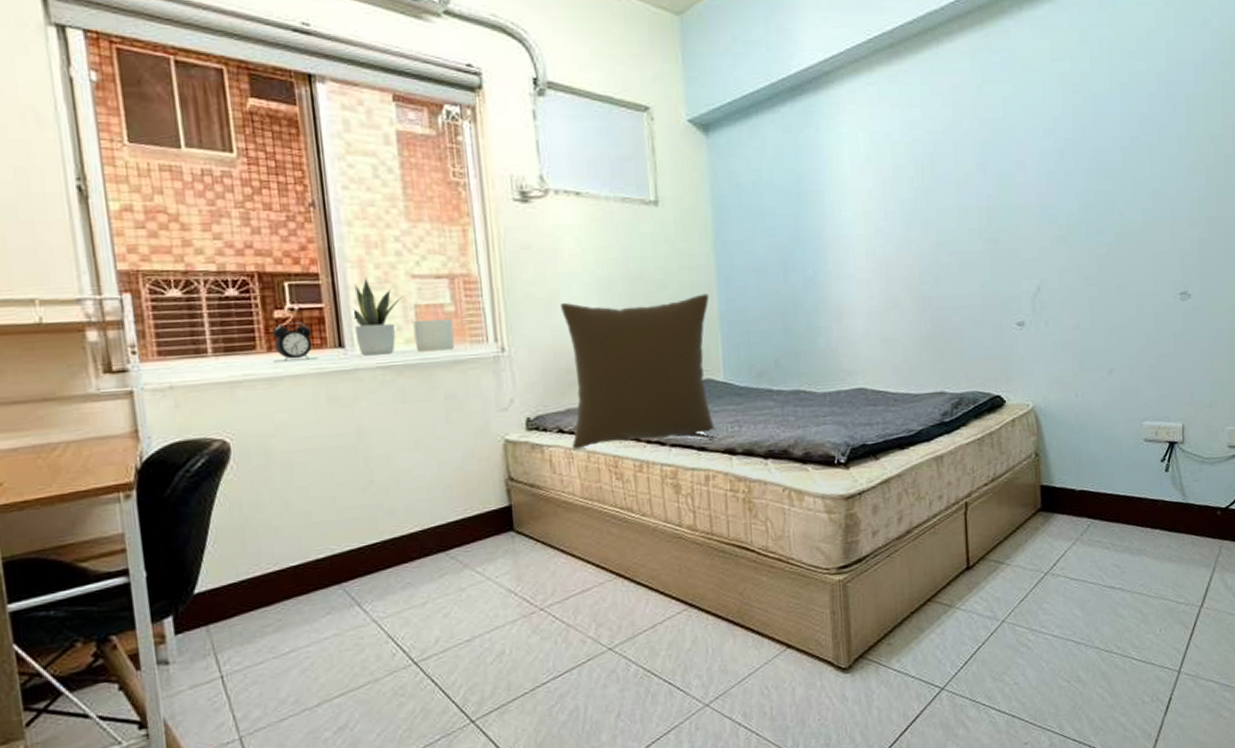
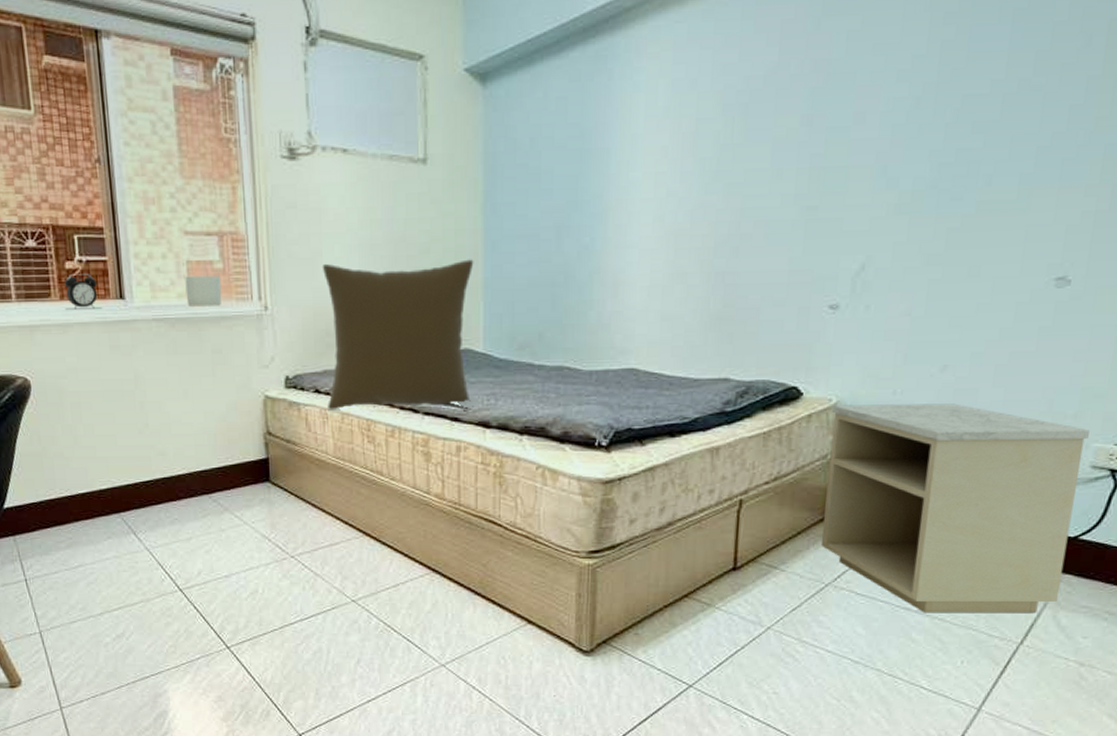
potted plant: present [352,278,404,356] -> none [131,233,178,308]
nightstand: none [1031,401,1222,590] -> present [820,403,1090,614]

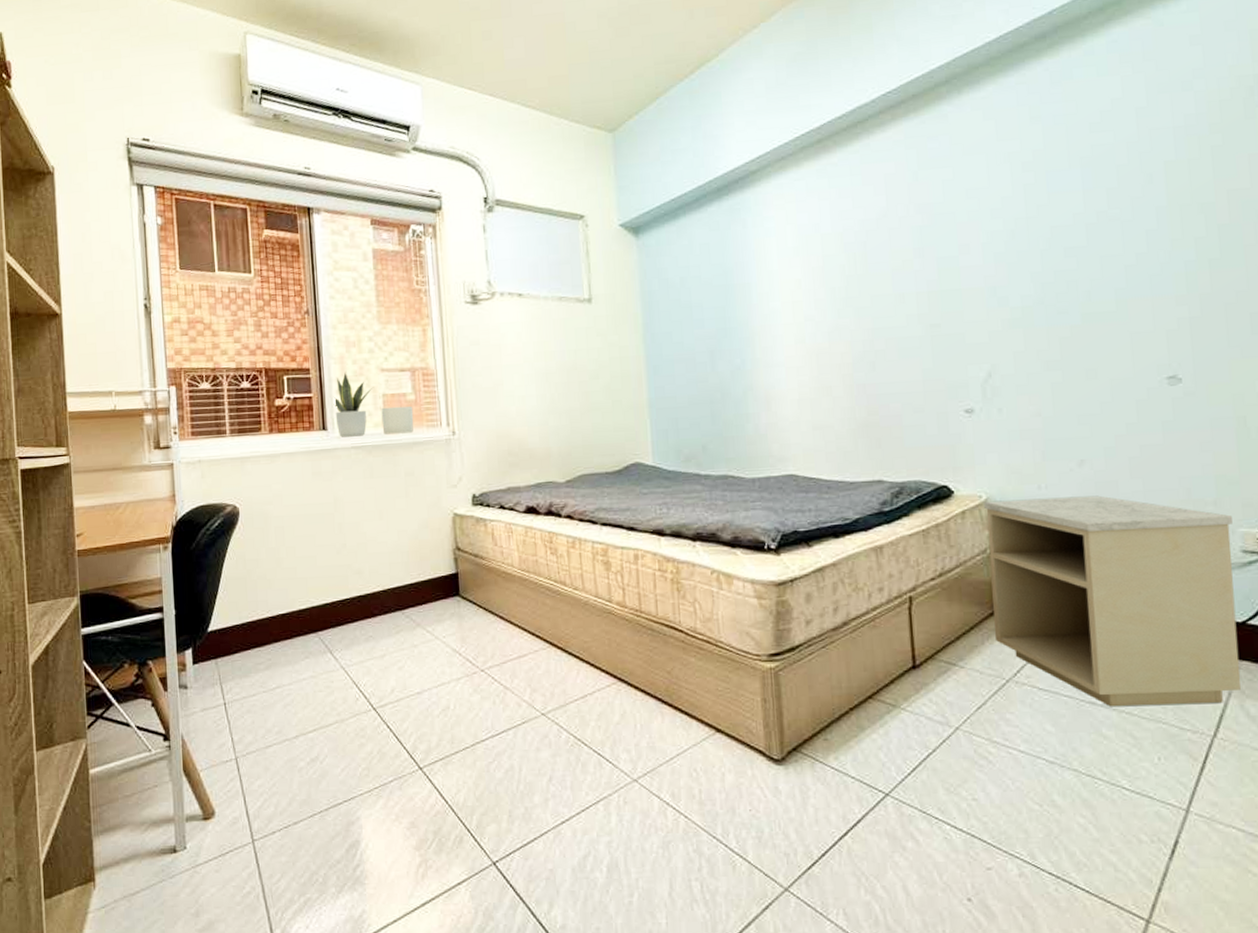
alarm clock: present [64,274,103,311] -> none [273,409,307,443]
potted plant: none [131,233,178,308] -> present [333,372,375,437]
pillow: present [322,259,474,411] -> none [503,382,646,525]

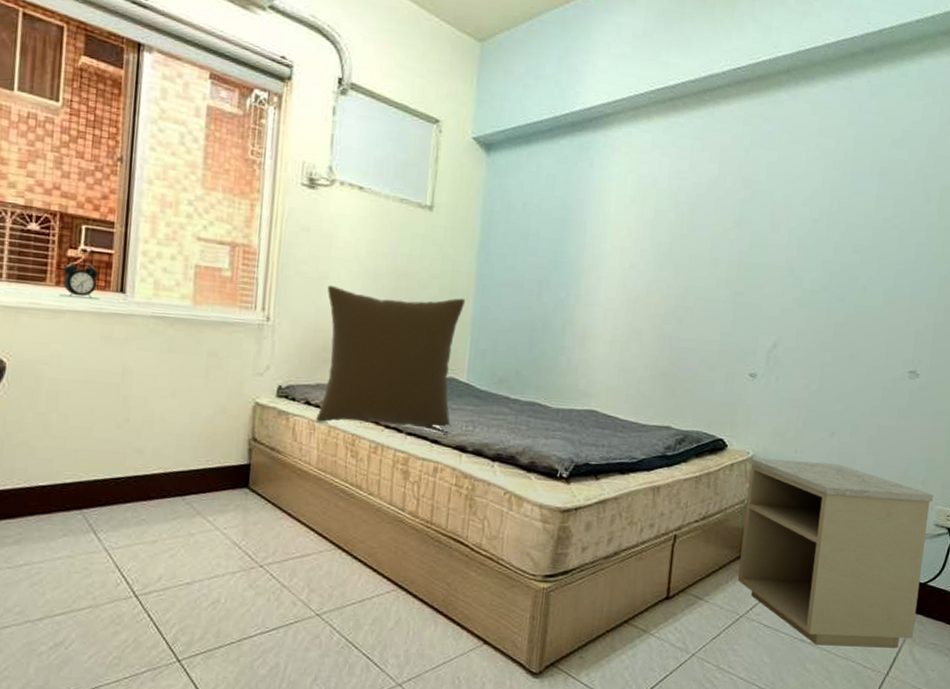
alarm clock: none [273,409,307,443] -> present [59,262,101,300]
potted plant: present [333,372,375,437] -> none [137,233,187,306]
planter: present [381,406,414,435] -> none [189,279,228,312]
pillow: none [503,382,646,525] -> present [316,286,466,434]

